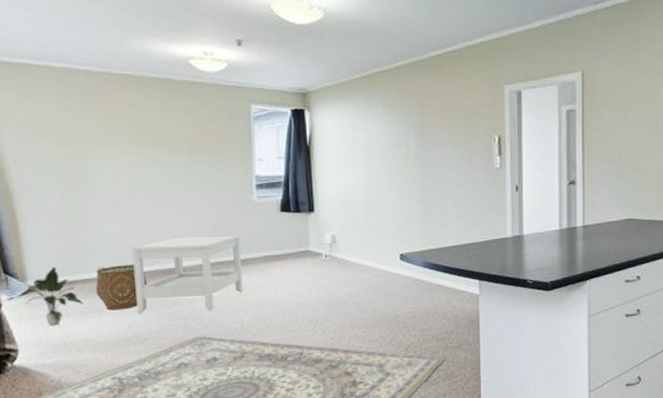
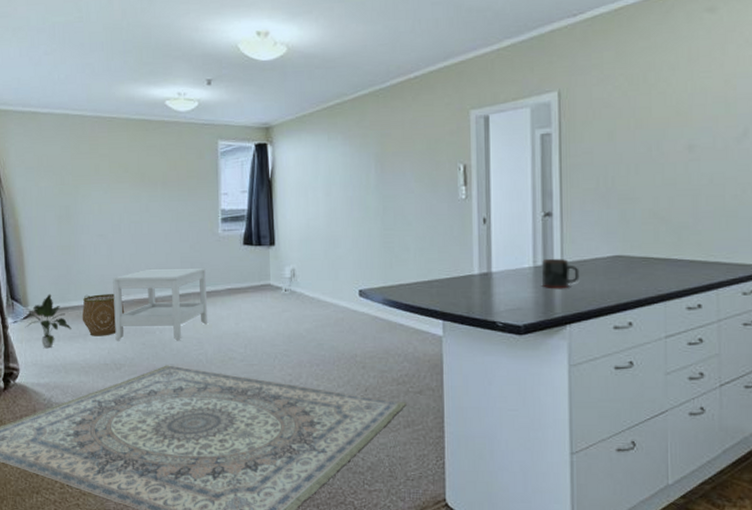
mug: none [566,221,598,248] -> present [541,258,580,288]

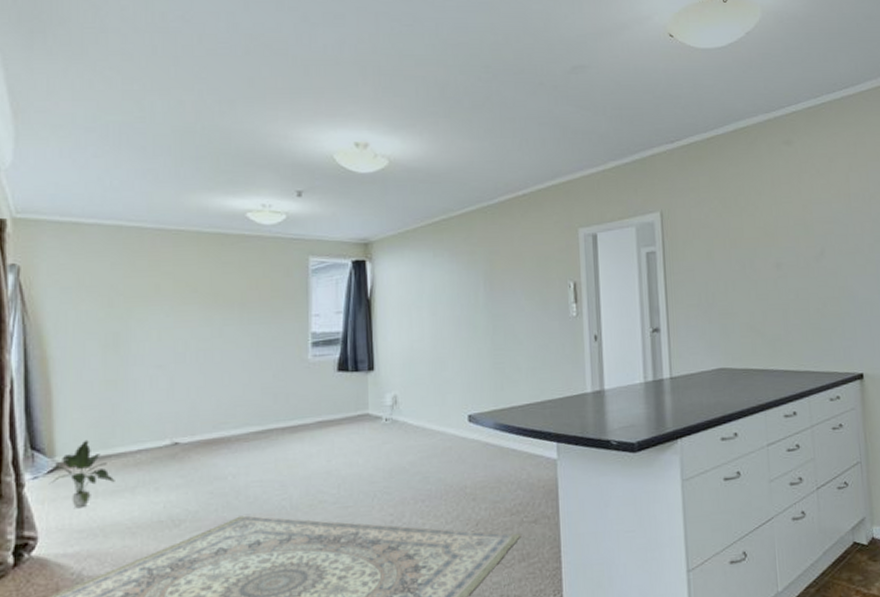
basket: present [82,294,125,336] -> none [129,435,188,489]
side table: present [113,267,208,341] -> none [173,398,294,492]
mug: present [541,258,580,288] -> none [651,373,688,403]

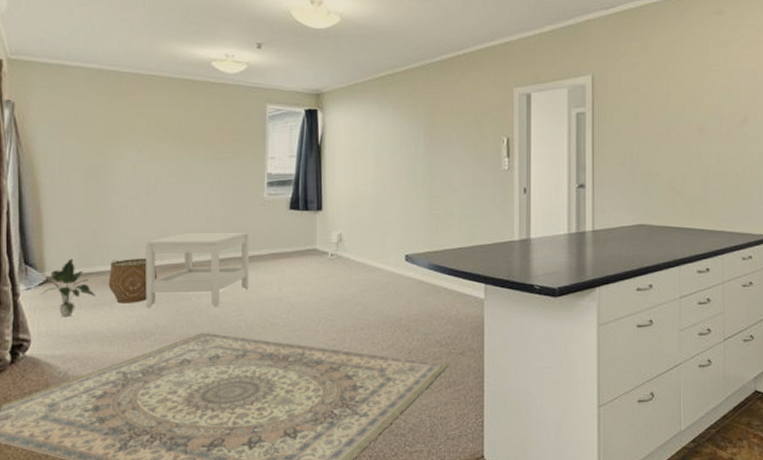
basket: none [129,435,188,489] -> present [108,259,158,304]
side table: none [173,398,294,492] -> present [145,232,250,308]

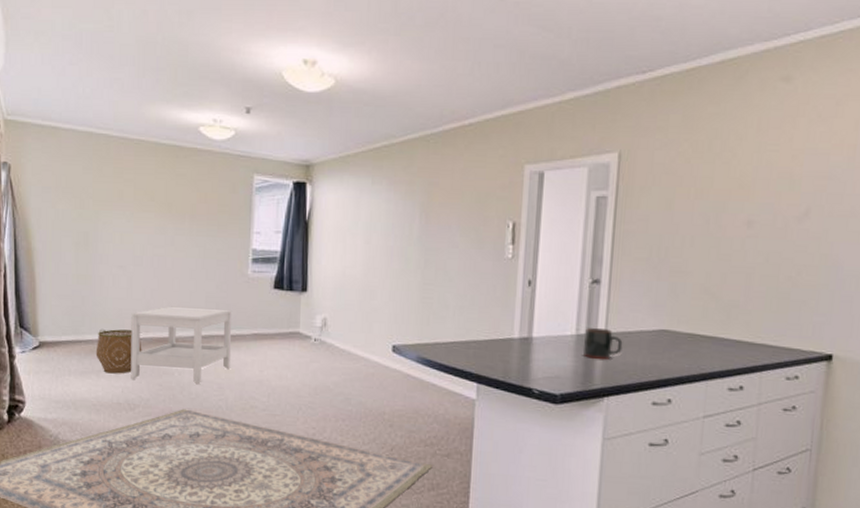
potted plant: present [40,258,96,318] -> none [33,325,84,383]
mug: none [574,226,608,254] -> present [583,327,623,359]

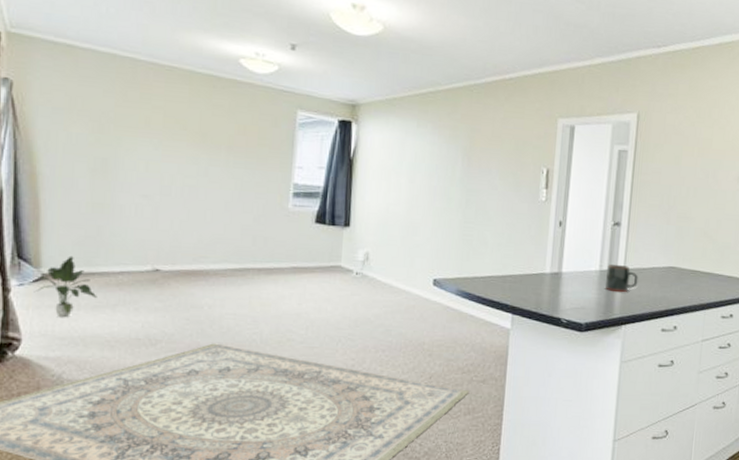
potted plant: none [33,325,84,383] -> present [34,255,97,318]
basket: present [95,328,142,374] -> none [111,260,168,308]
side table: present [131,306,232,385] -> none [153,238,270,318]

